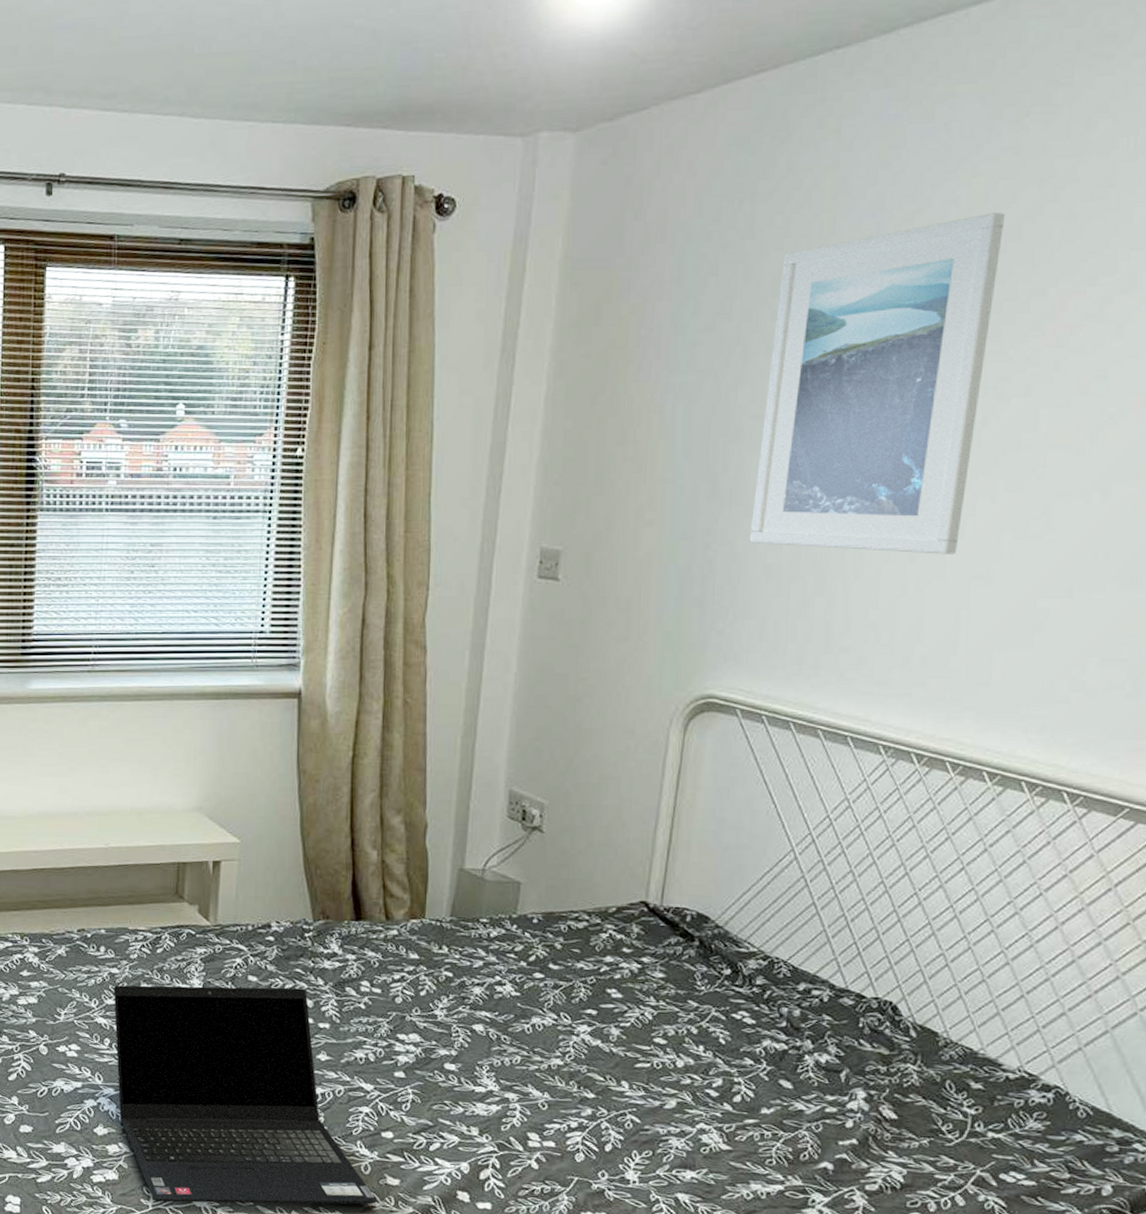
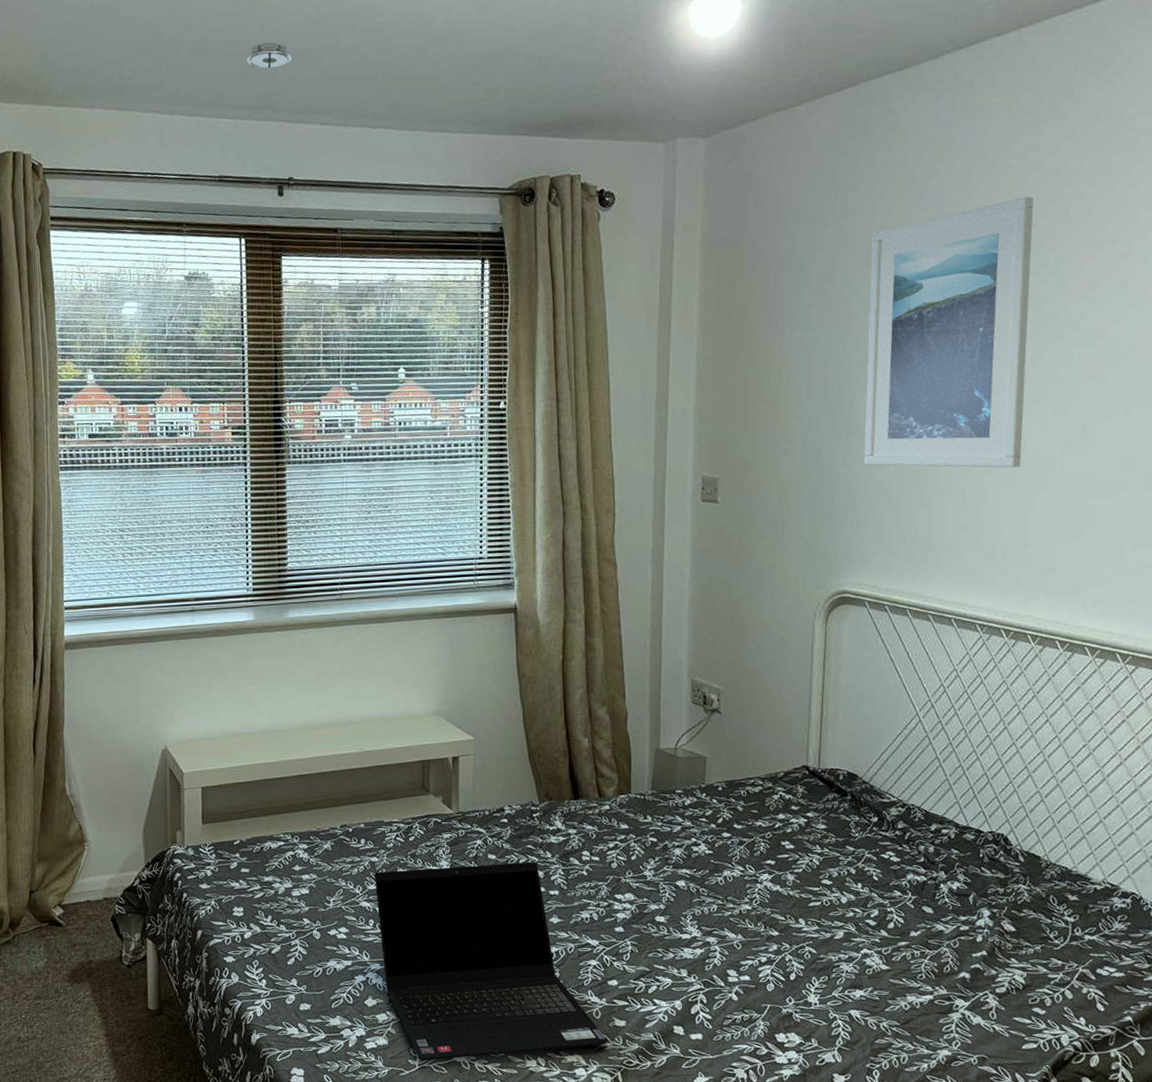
smoke detector: none [15,9,71,42] -> present [245,41,292,69]

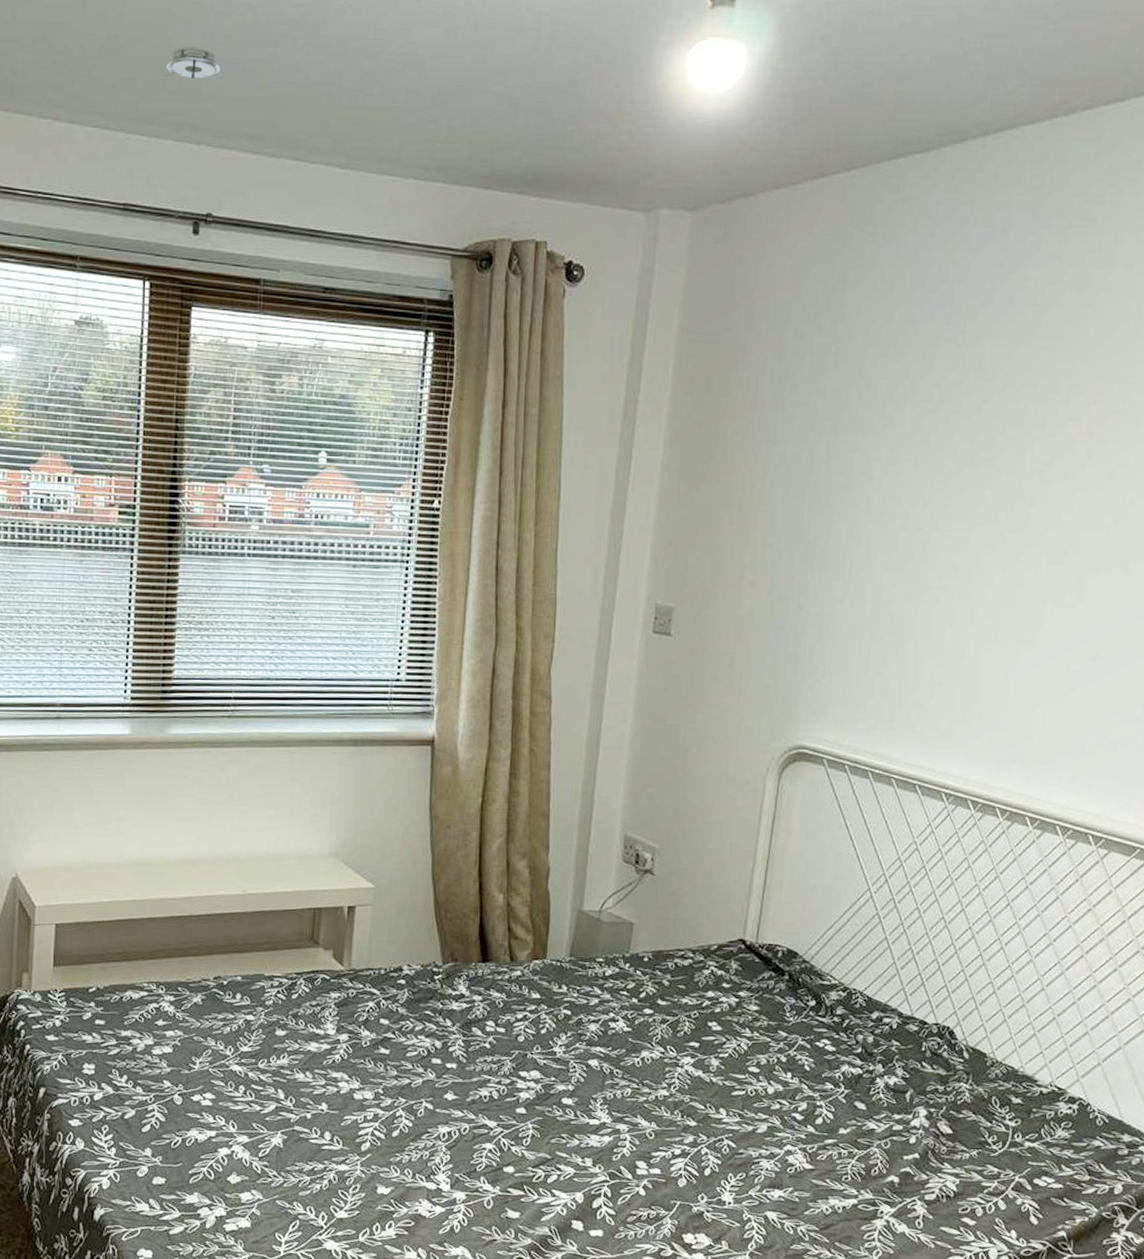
laptop computer: present [374,862,608,1061] -> none [248,1029,498,1247]
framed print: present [863,196,1033,468] -> none [836,312,1050,620]

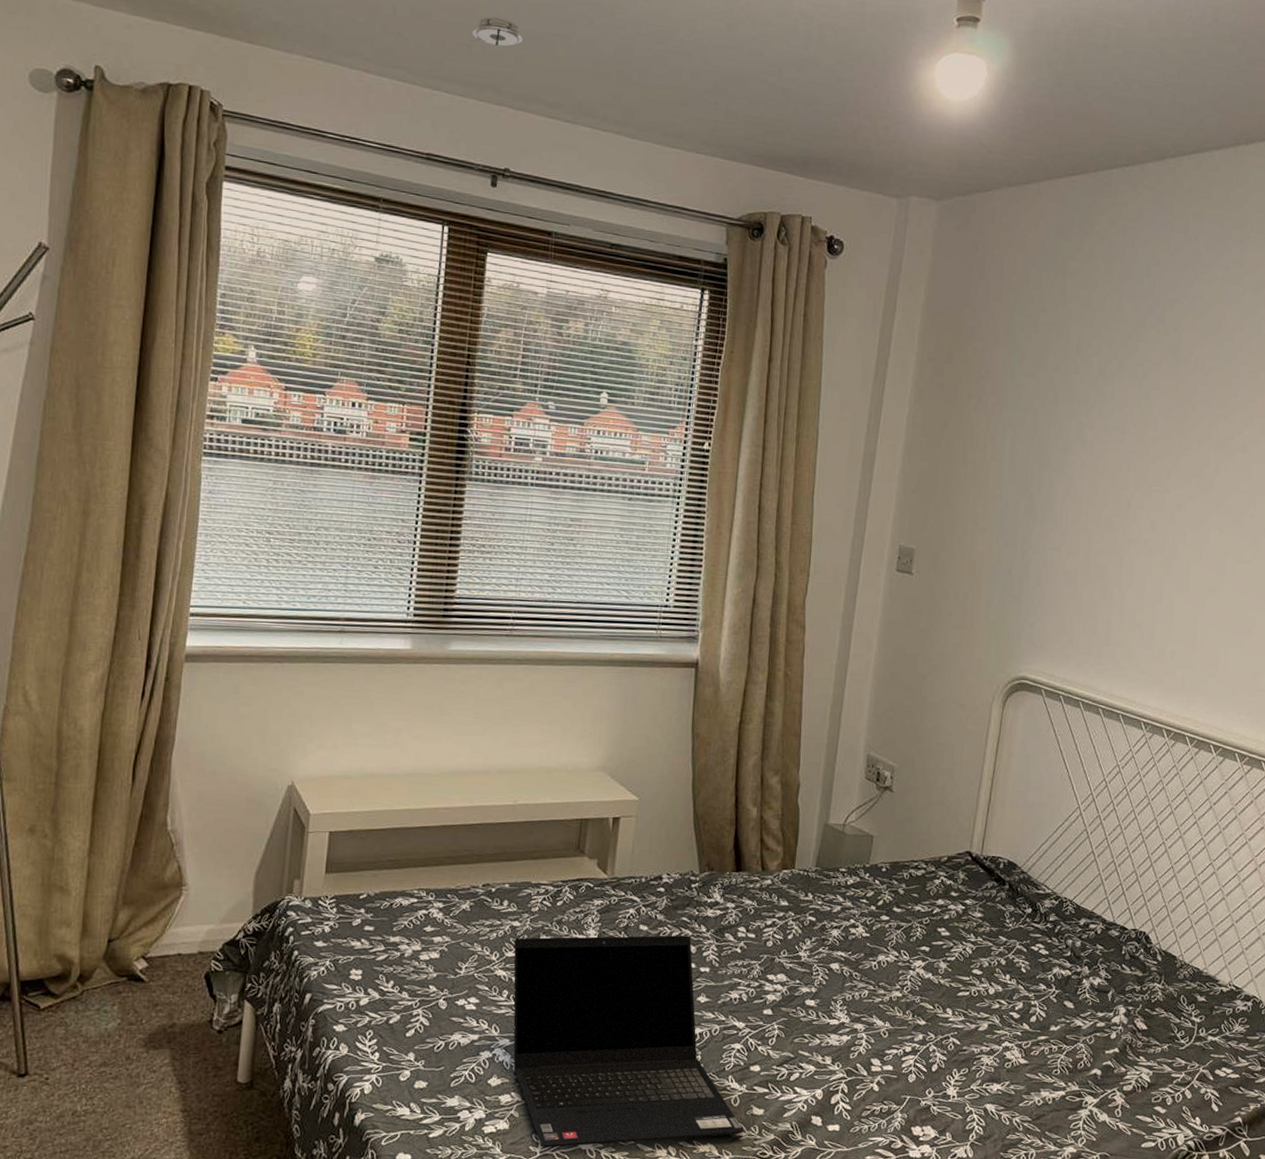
laptop computer: none [248,1029,498,1247] -> present [513,935,744,1148]

